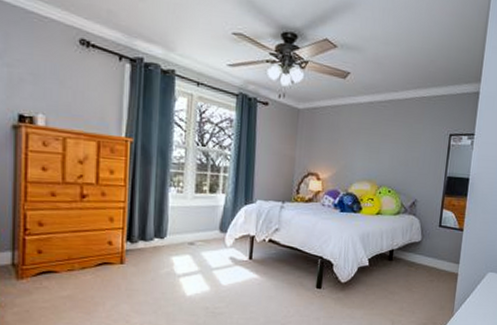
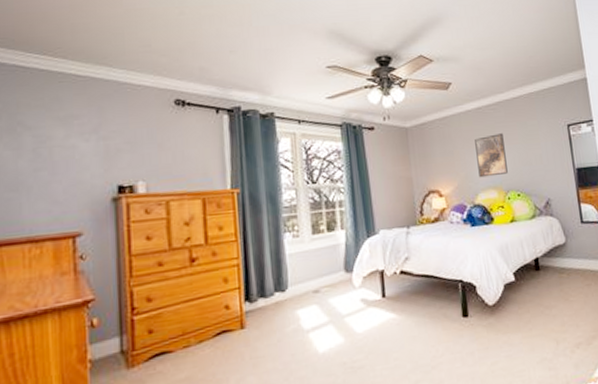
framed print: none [357,130,388,170] -> present [474,133,508,178]

